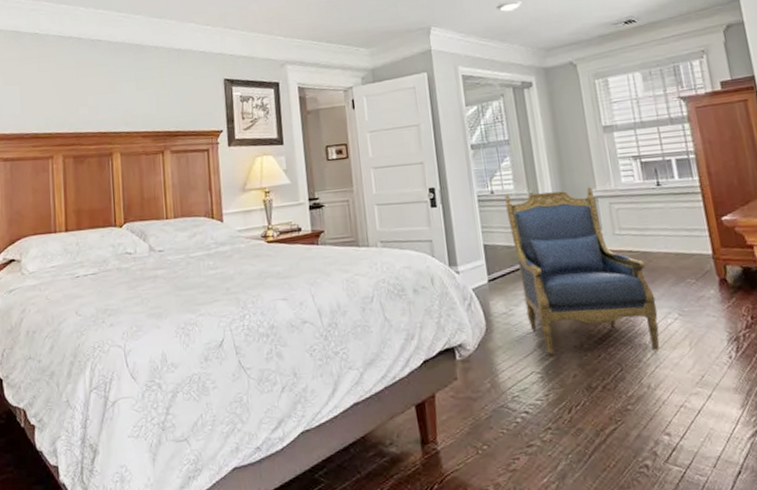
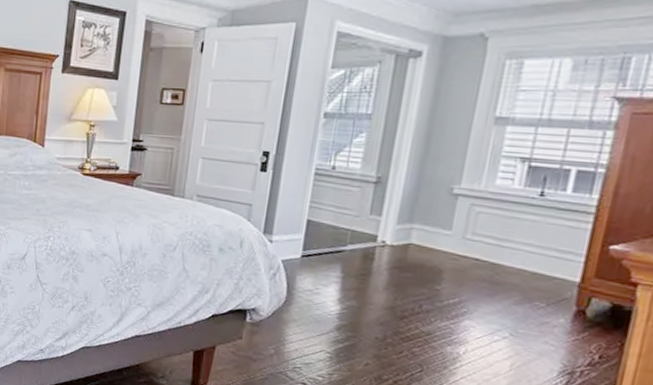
armchair: present [504,187,660,354] -> none [333,172,490,363]

